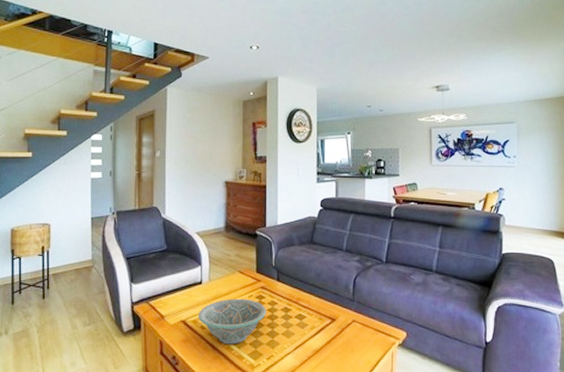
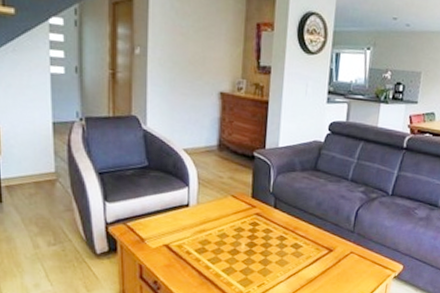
decorative bowl: present [198,298,266,344] -> none [183,224,260,271]

